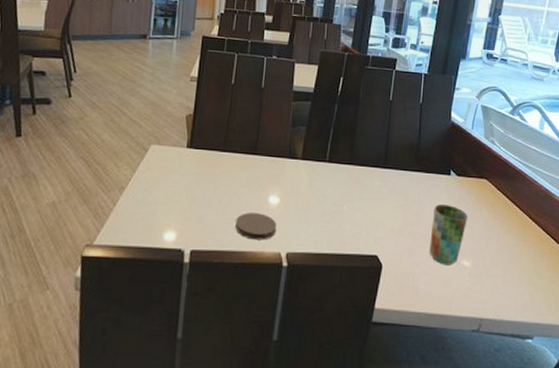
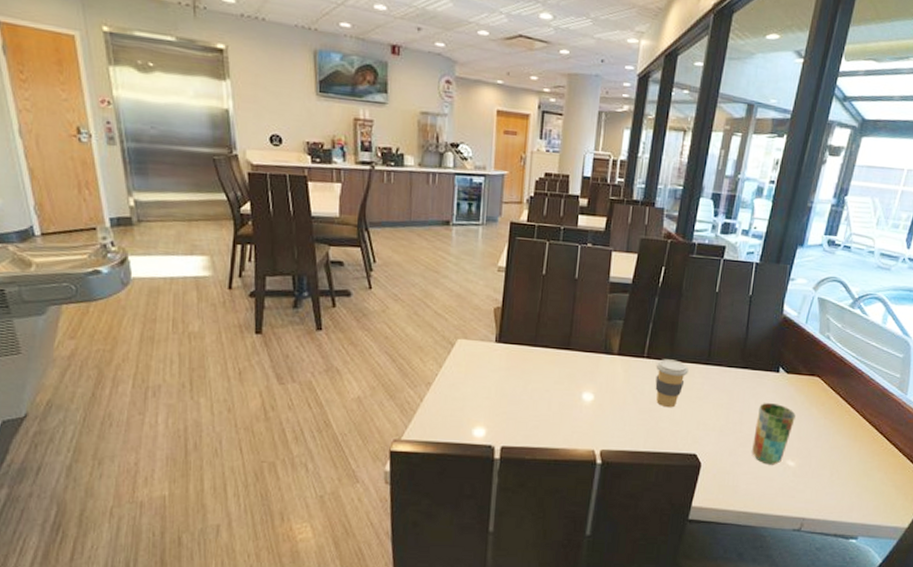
coaster: present [235,213,277,240] -> none [547,409,591,438]
coffee cup: none [337,163,368,210] -> present [655,359,689,408]

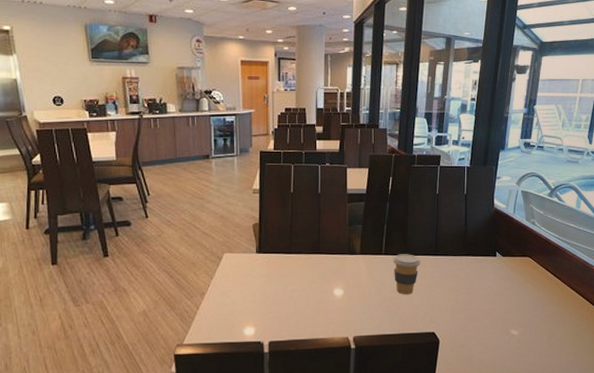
cup: present [752,403,796,465] -> none [481,283,514,336]

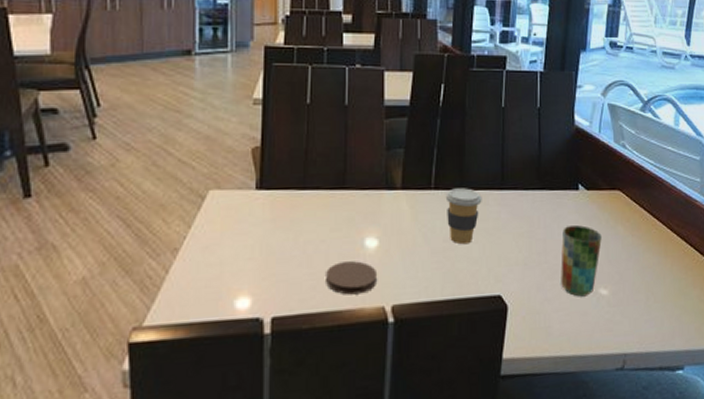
coaster: none [306,305,343,328] -> present [326,261,378,295]
cup: none [481,283,514,336] -> present [561,225,602,297]

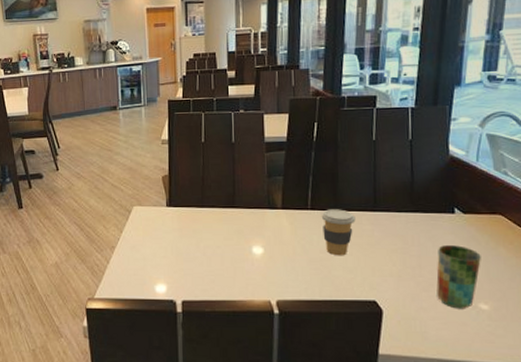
coaster: present [326,261,378,295] -> none [222,264,264,289]

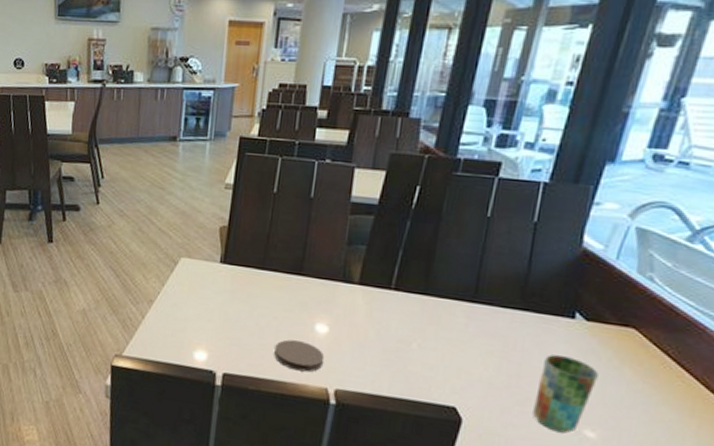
coaster: none [222,264,264,289] -> present [274,339,325,372]
coffee cup: present [321,209,356,256] -> none [404,292,448,350]

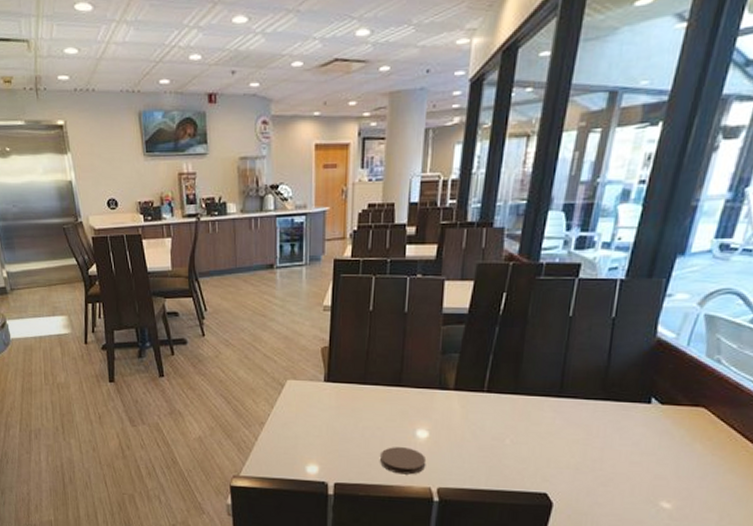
cup: present [533,354,599,434] -> none [615,438,673,507]

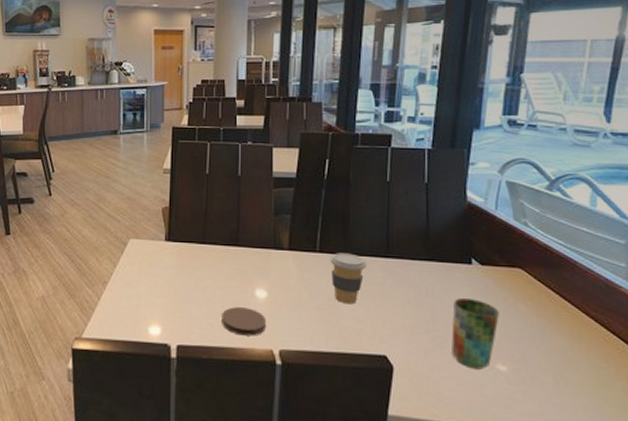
coffee cup: none [497,392,537,444] -> present [330,253,367,305]
cup: none [615,438,673,507] -> present [451,298,499,370]

